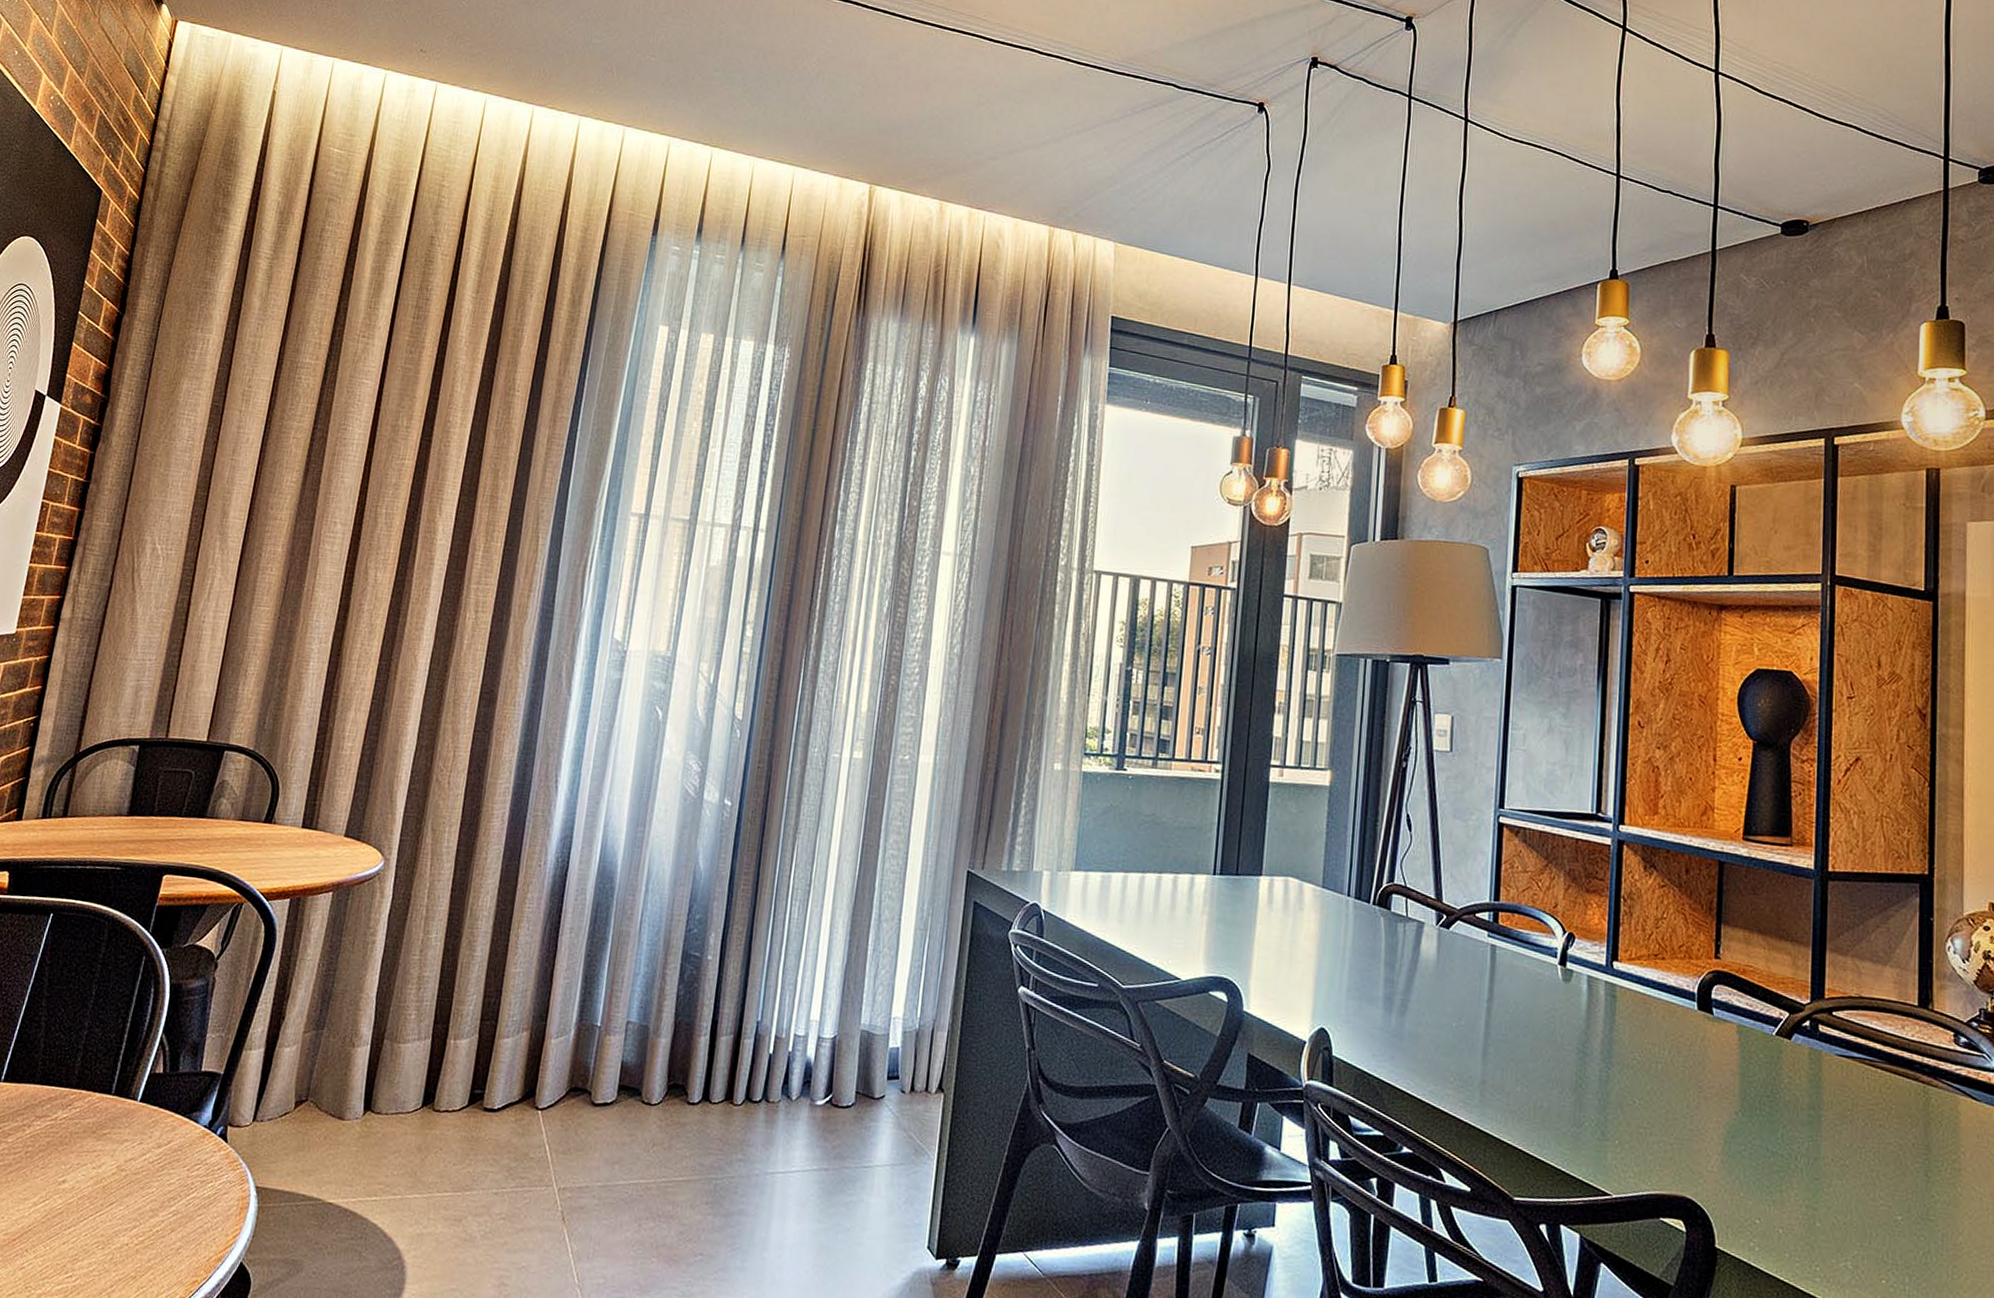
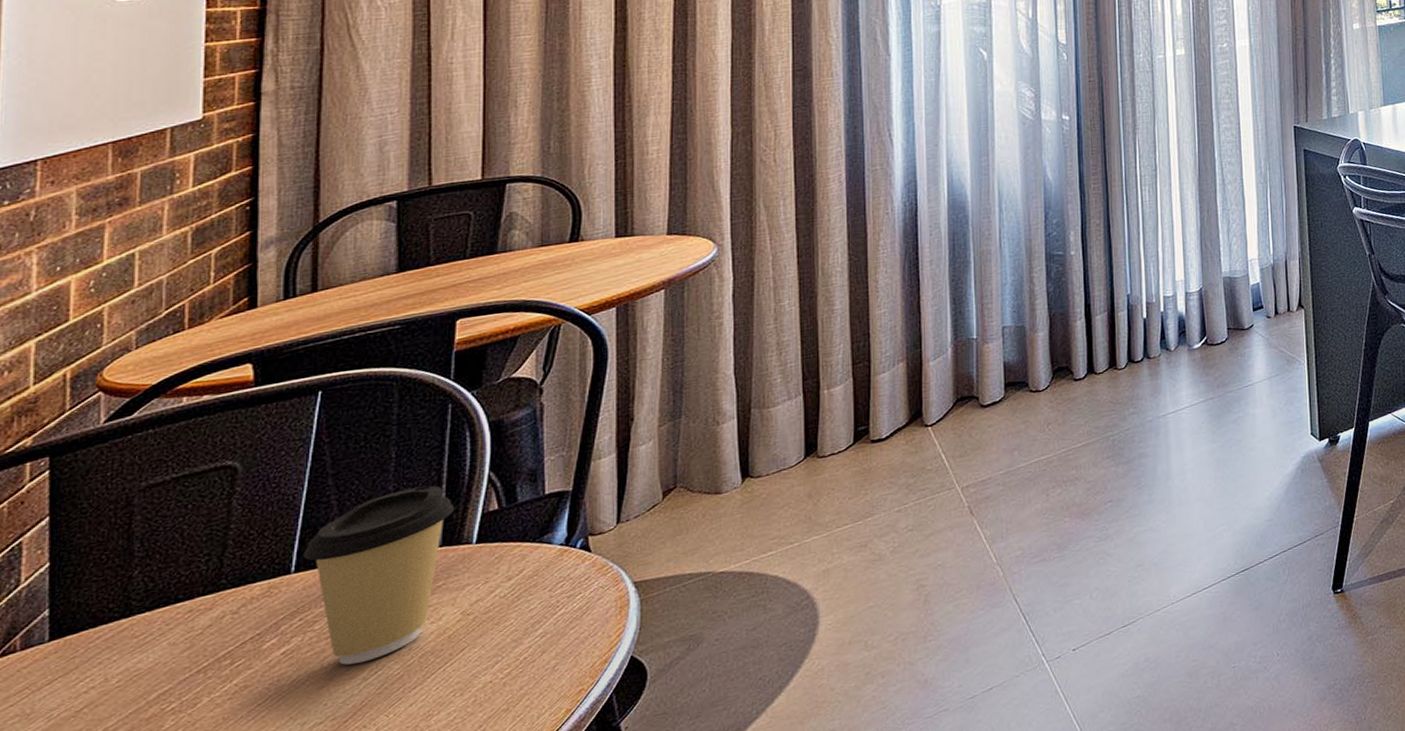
coffee cup: none [12,1029,130,1188] -> present [303,485,455,665]

